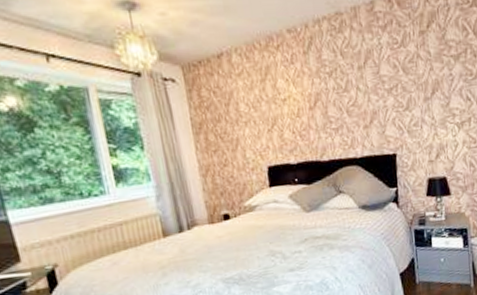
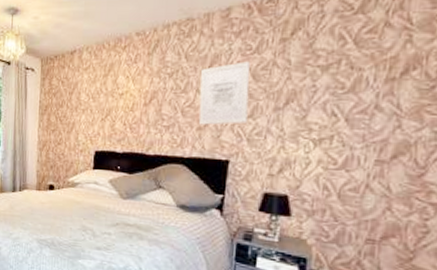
wall art: none [358,55,405,123] -> present [198,61,250,125]

